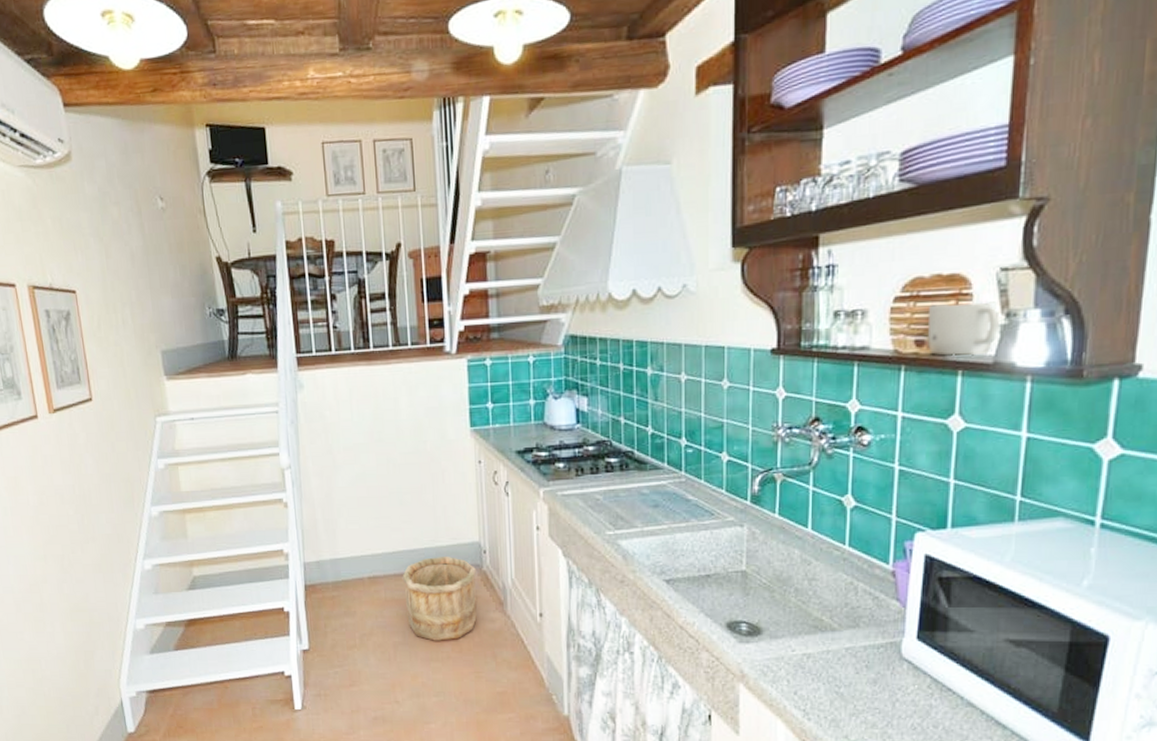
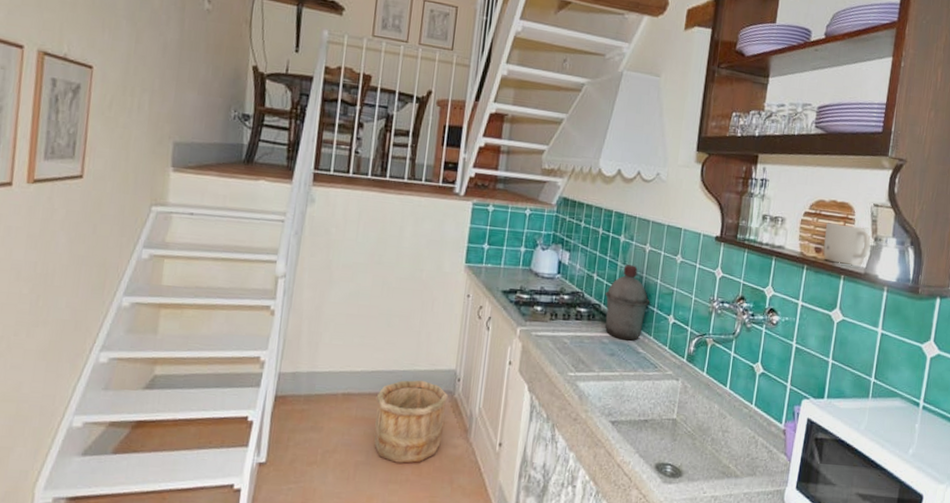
canister: none [637,400,694,488] -> present [604,264,650,341]

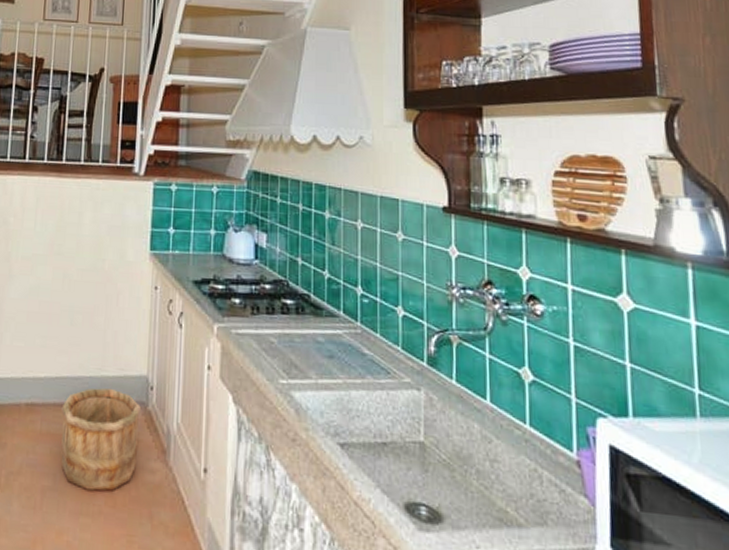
canister: present [604,264,650,341] -> none [313,245,370,339]
mug: present [823,222,871,266] -> none [586,183,655,236]

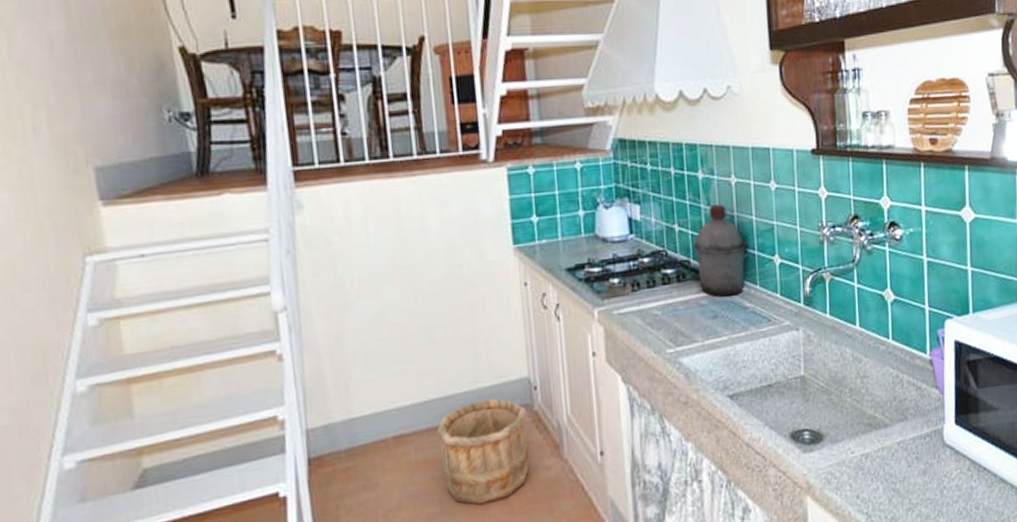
canister: none [313,245,370,339] -> present [692,204,748,297]

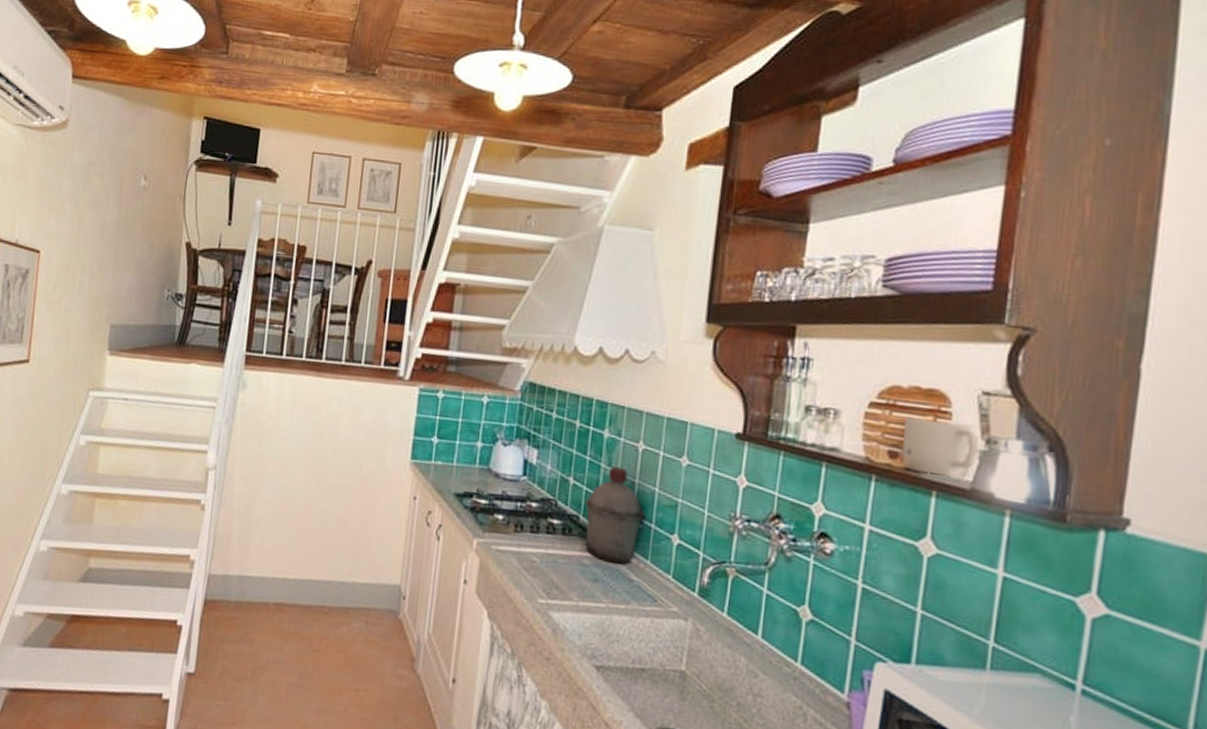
wooden bucket: present [436,398,530,505] -> none [308,593,393,693]
mug: none [937,103,992,153] -> present [901,417,979,479]

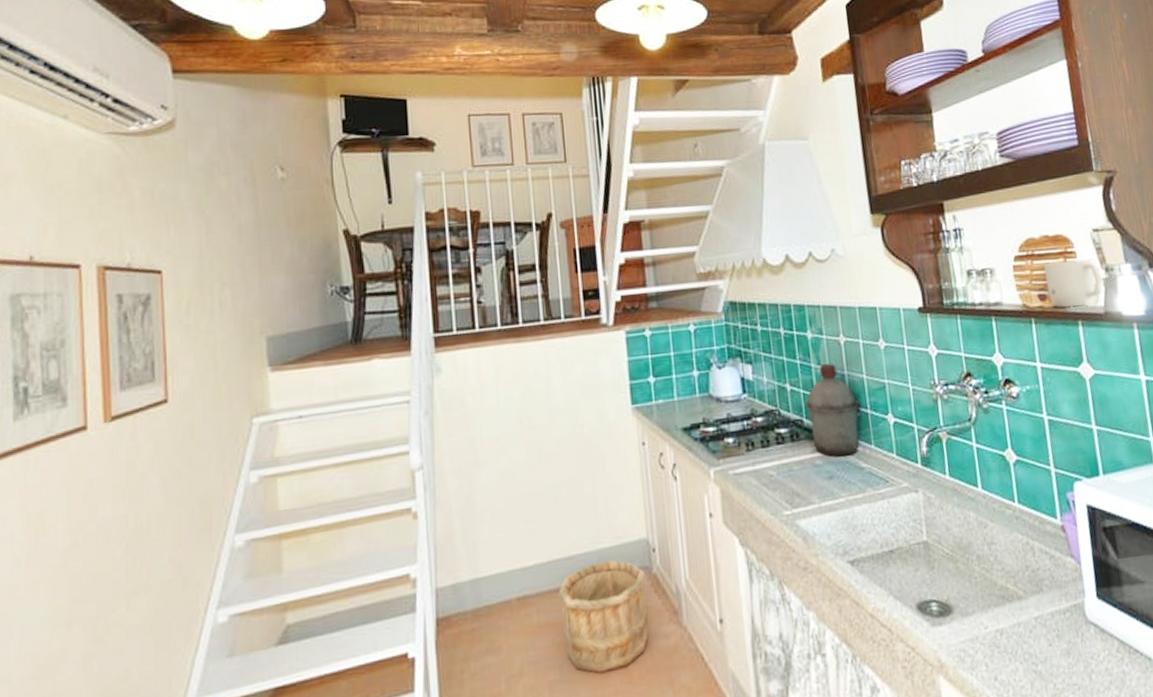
wooden bucket: none [308,593,393,693] -> present [558,559,649,673]

